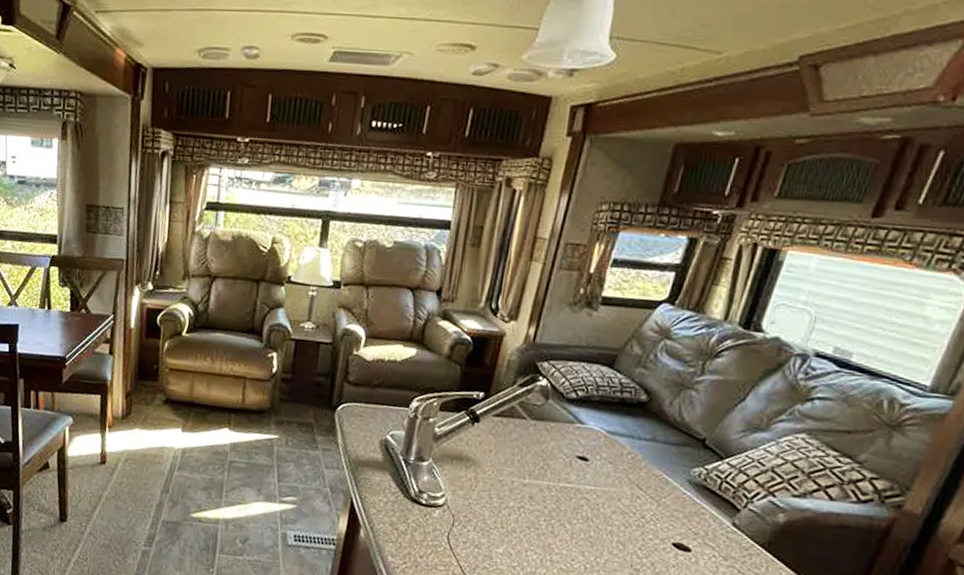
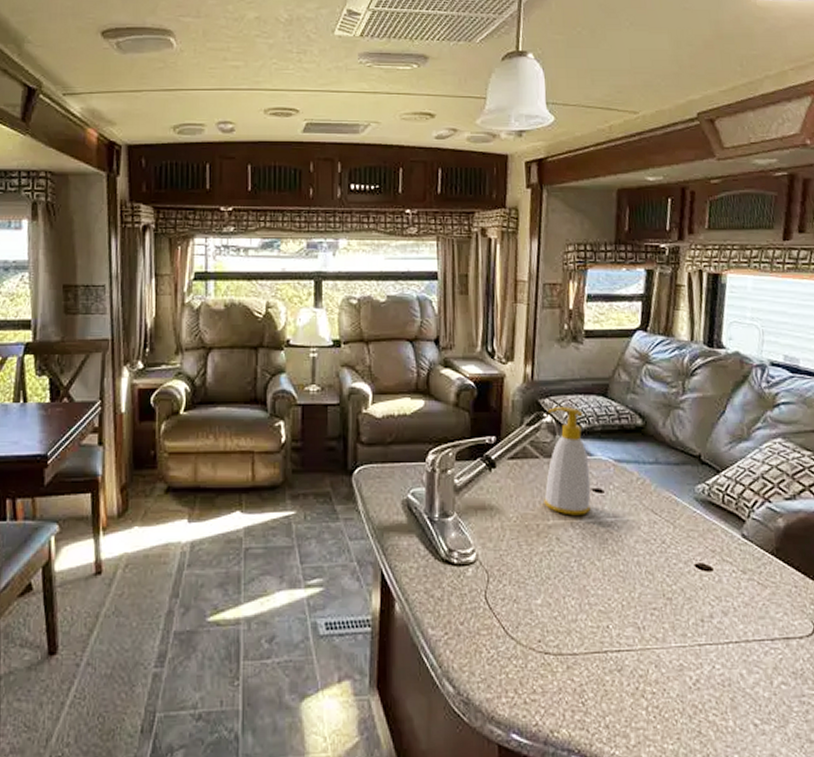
soap bottle: none [523,371,583,480] -> present [544,407,591,516]

